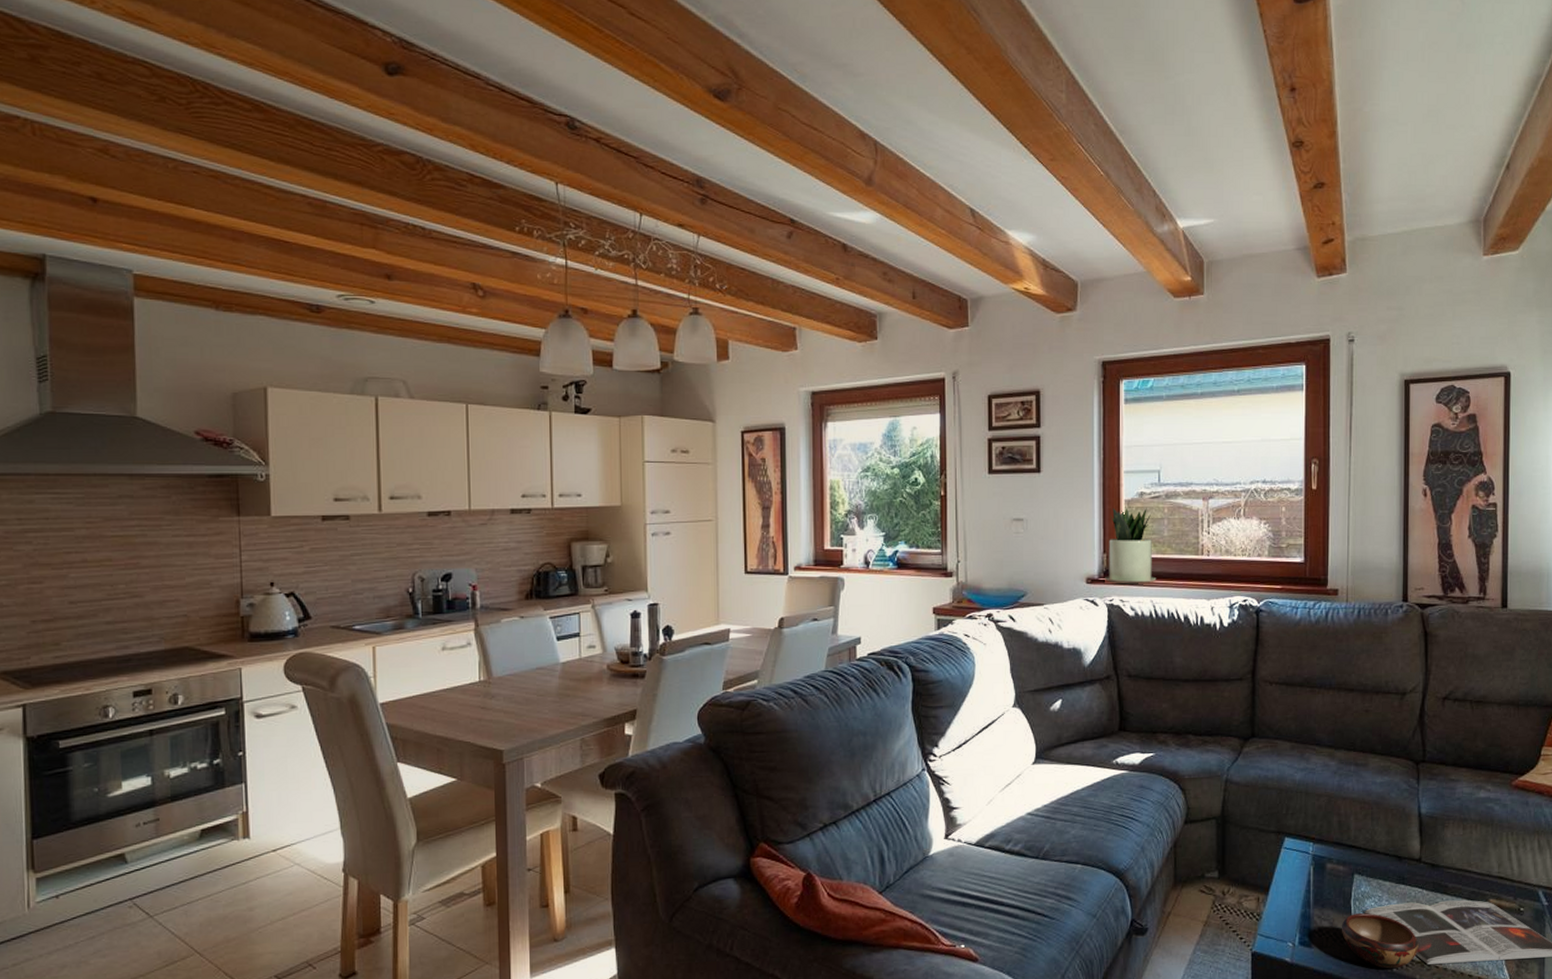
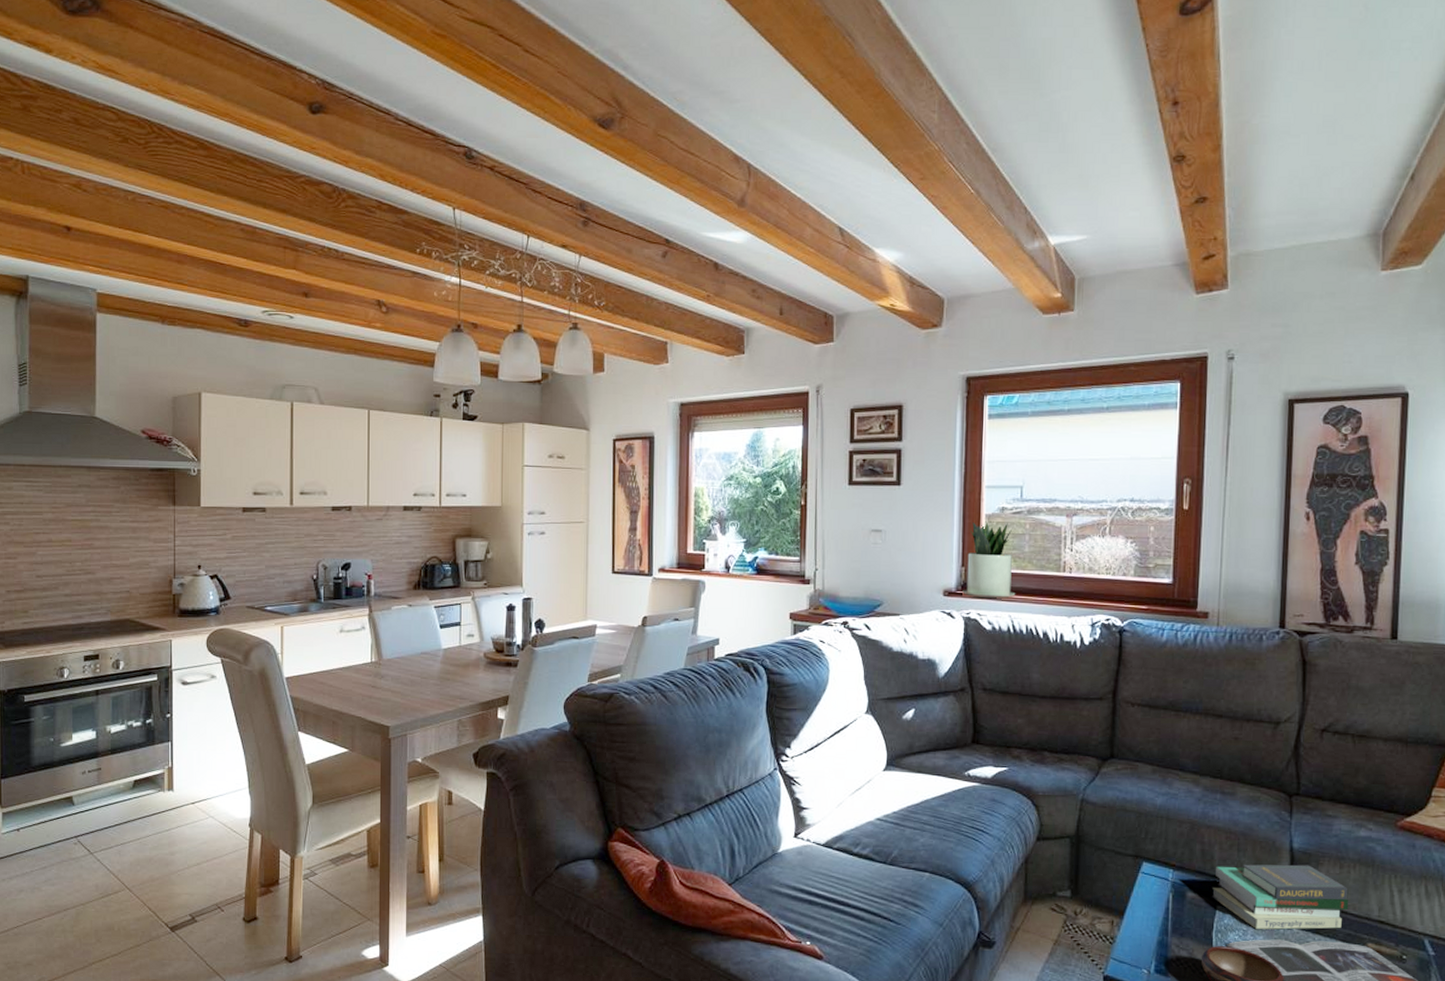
books: none [1348,828,1472,894] -> present [1211,864,1349,930]

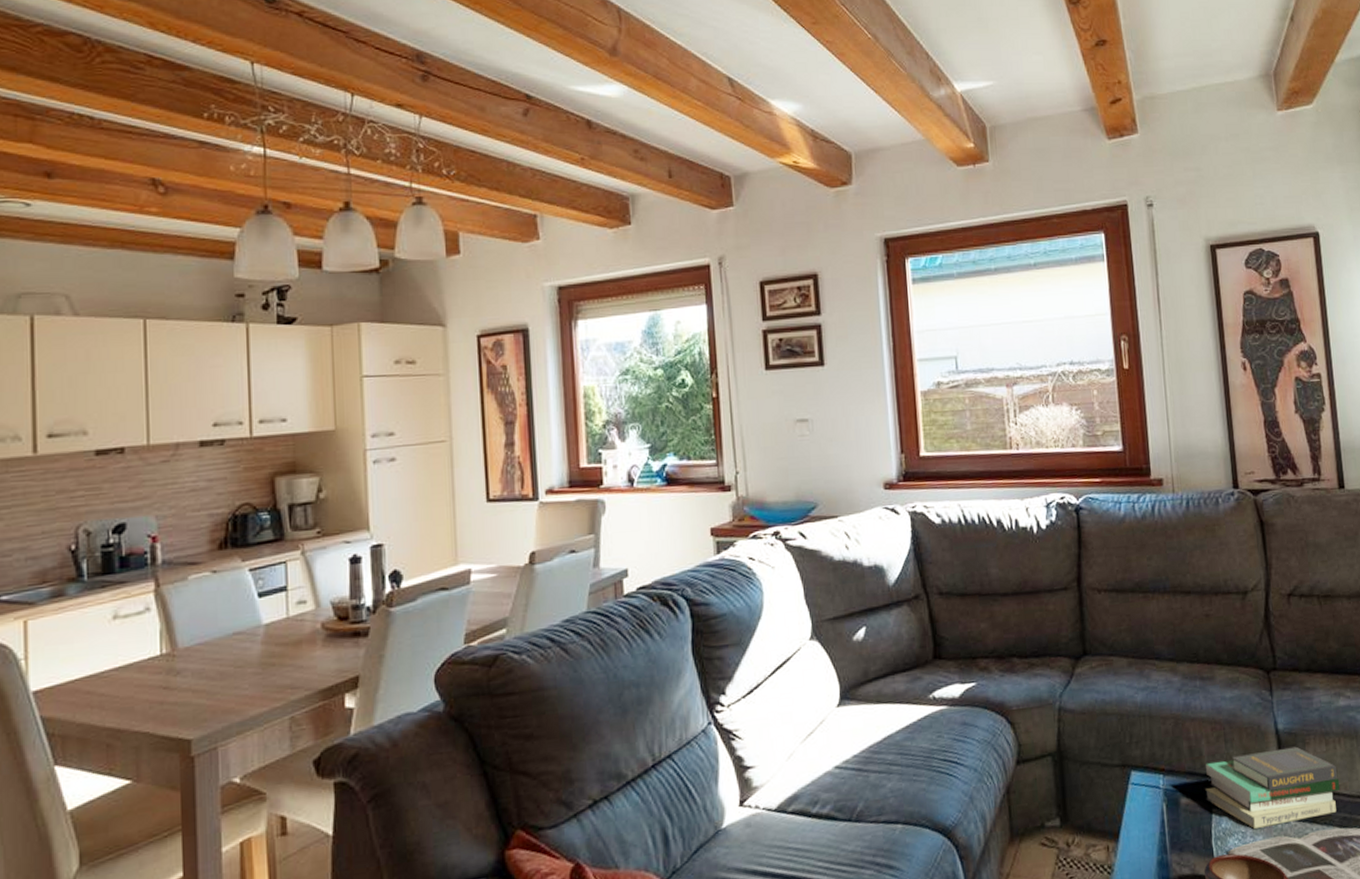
planter: present [961,522,1016,599] -> none [903,399,963,488]

